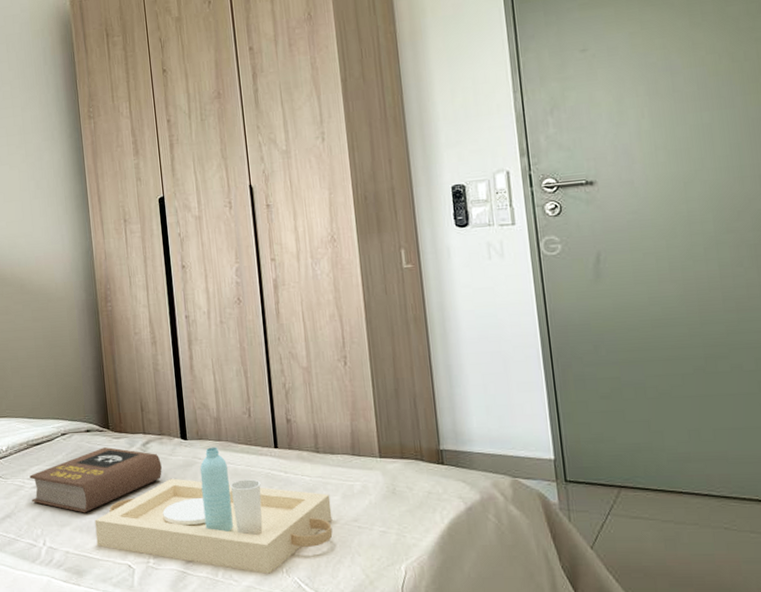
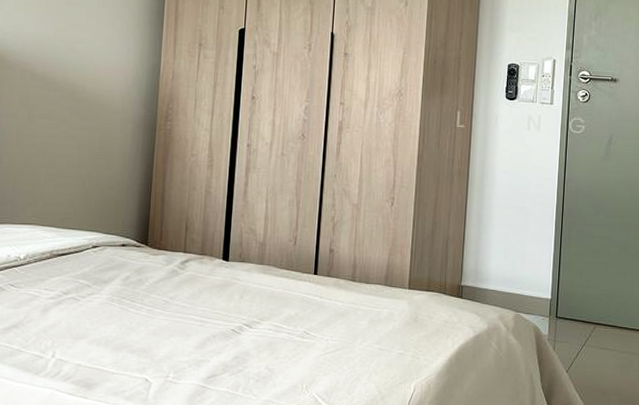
book: present [29,447,162,513] -> none [46,263,198,327]
serving tray: present [94,447,333,574] -> none [114,269,359,389]

